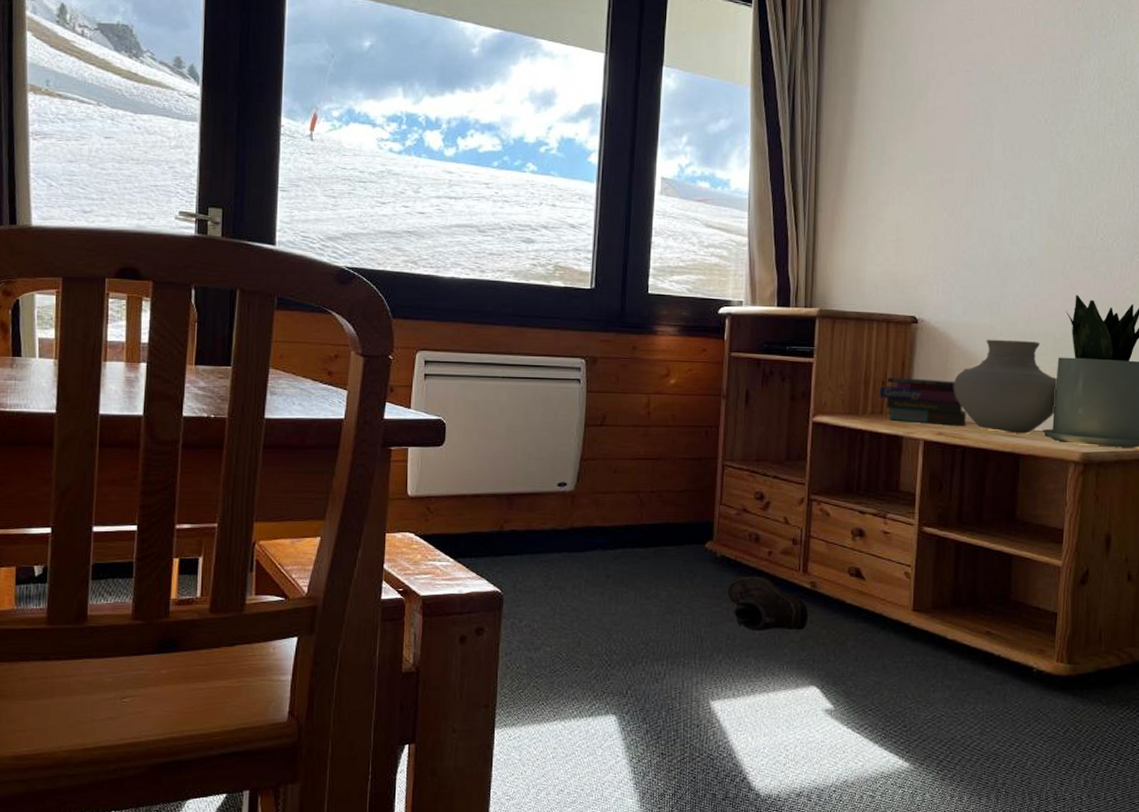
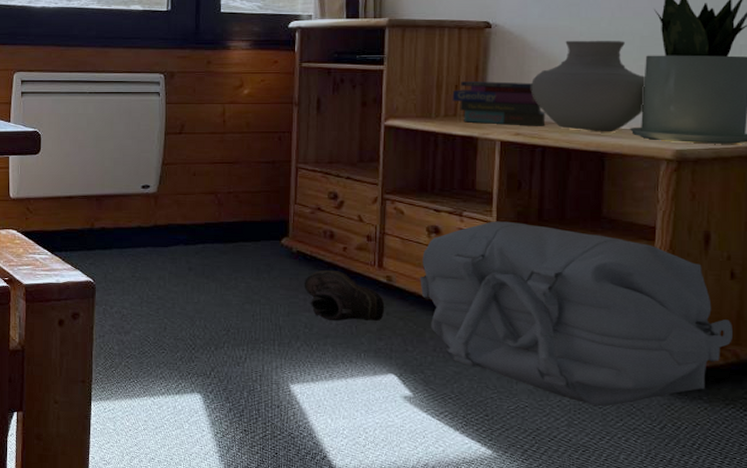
duffel bag: none [843,523,1128,713] -> present [420,221,732,407]

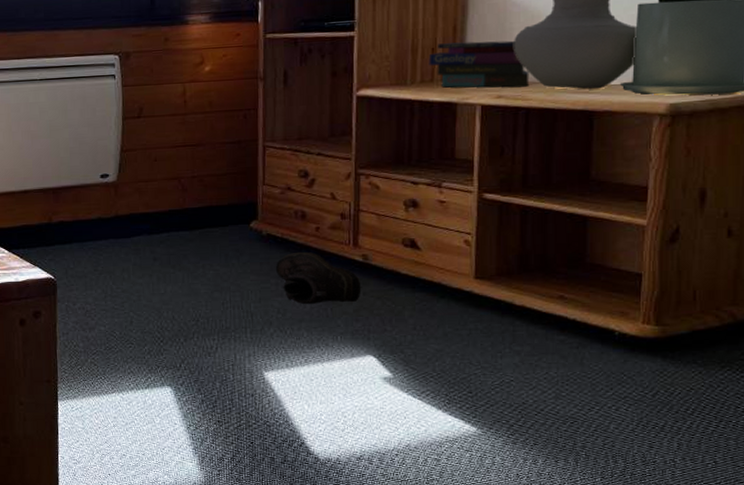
duffel bag: present [420,221,732,407] -> none [397,190,729,377]

